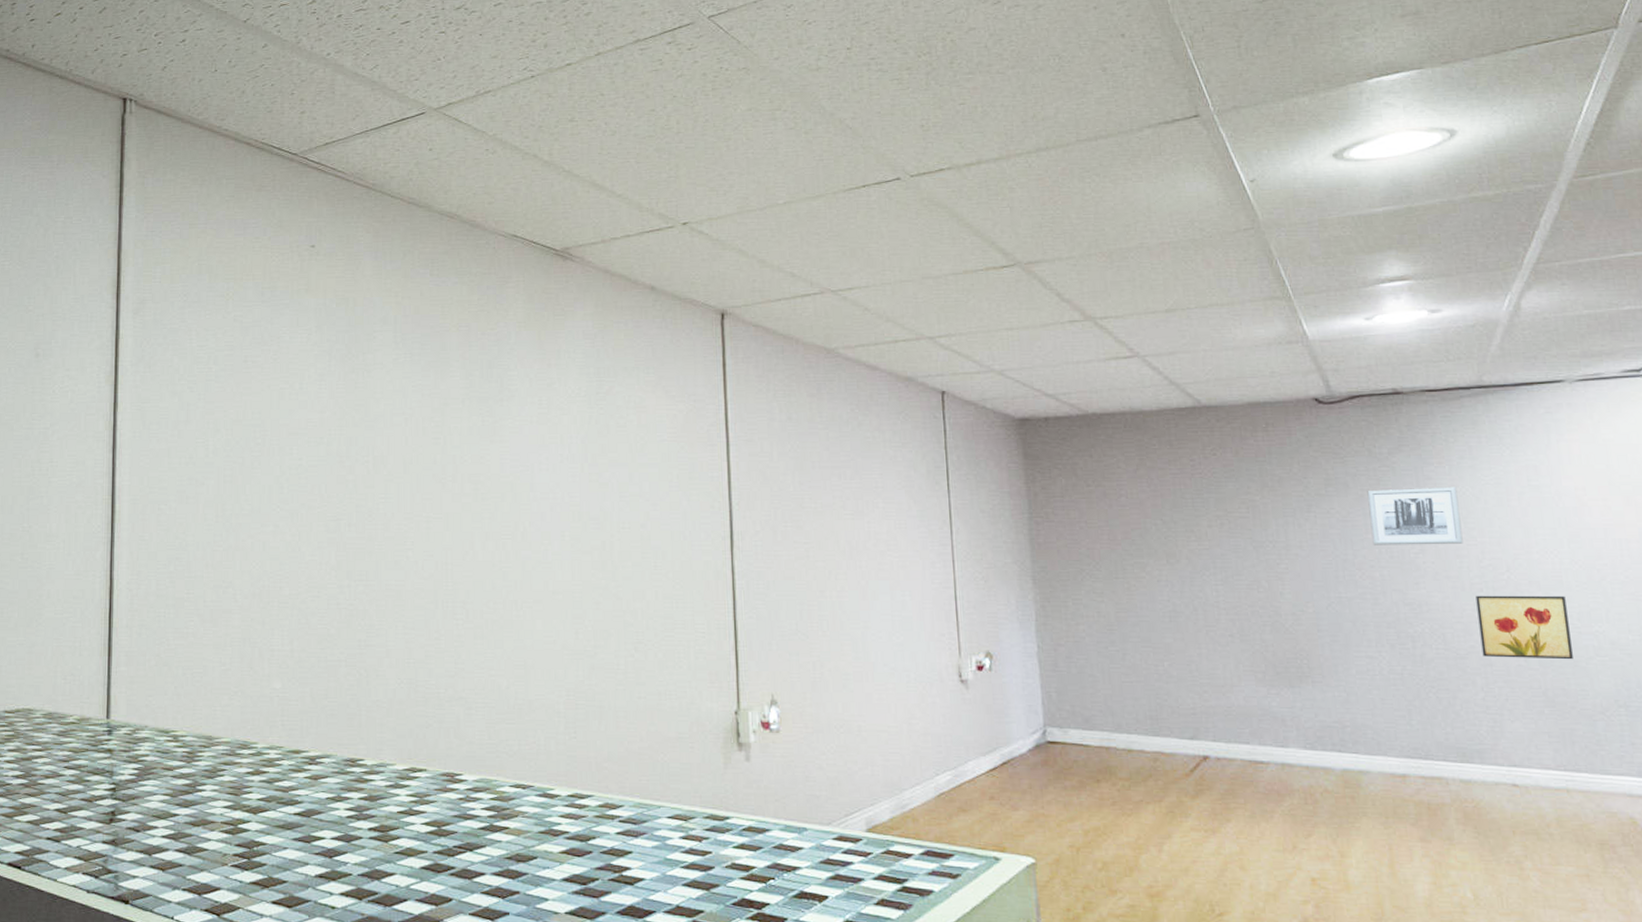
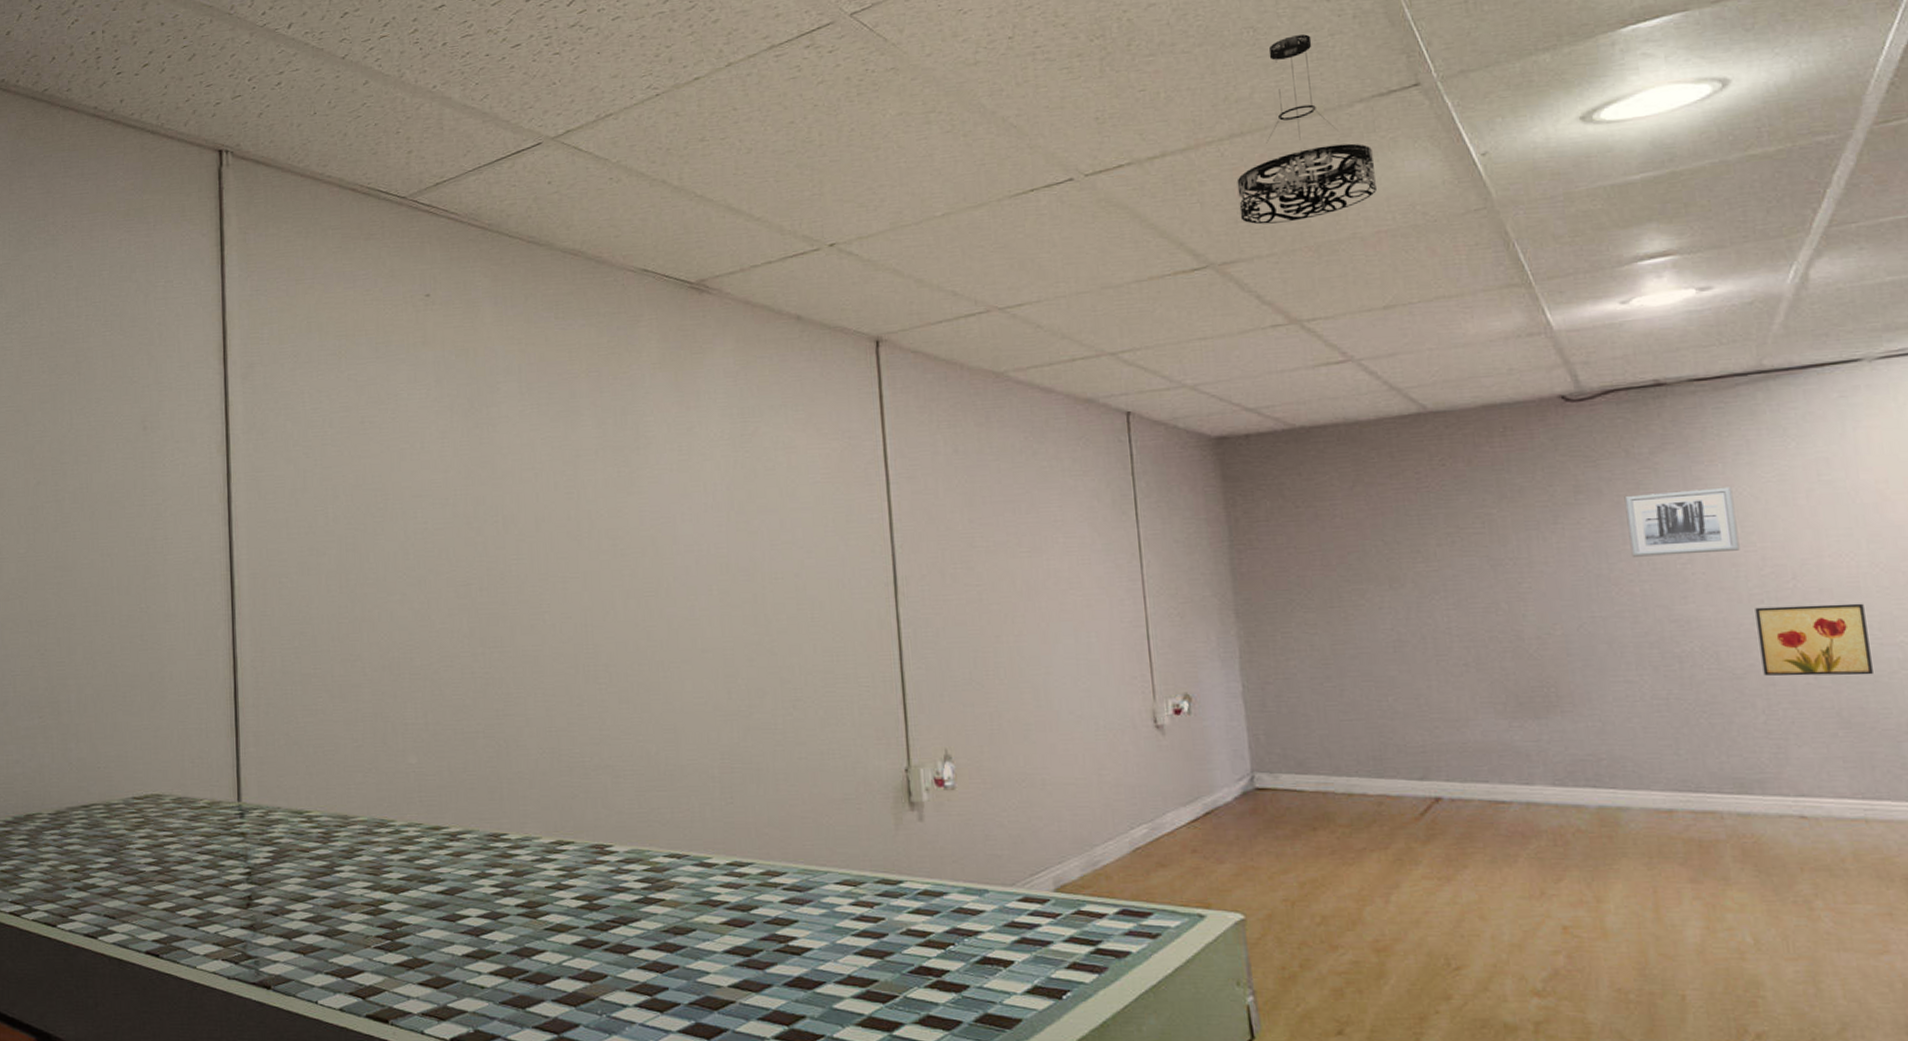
pendant light: none [1042,65,1161,230] -> present [1237,34,1377,225]

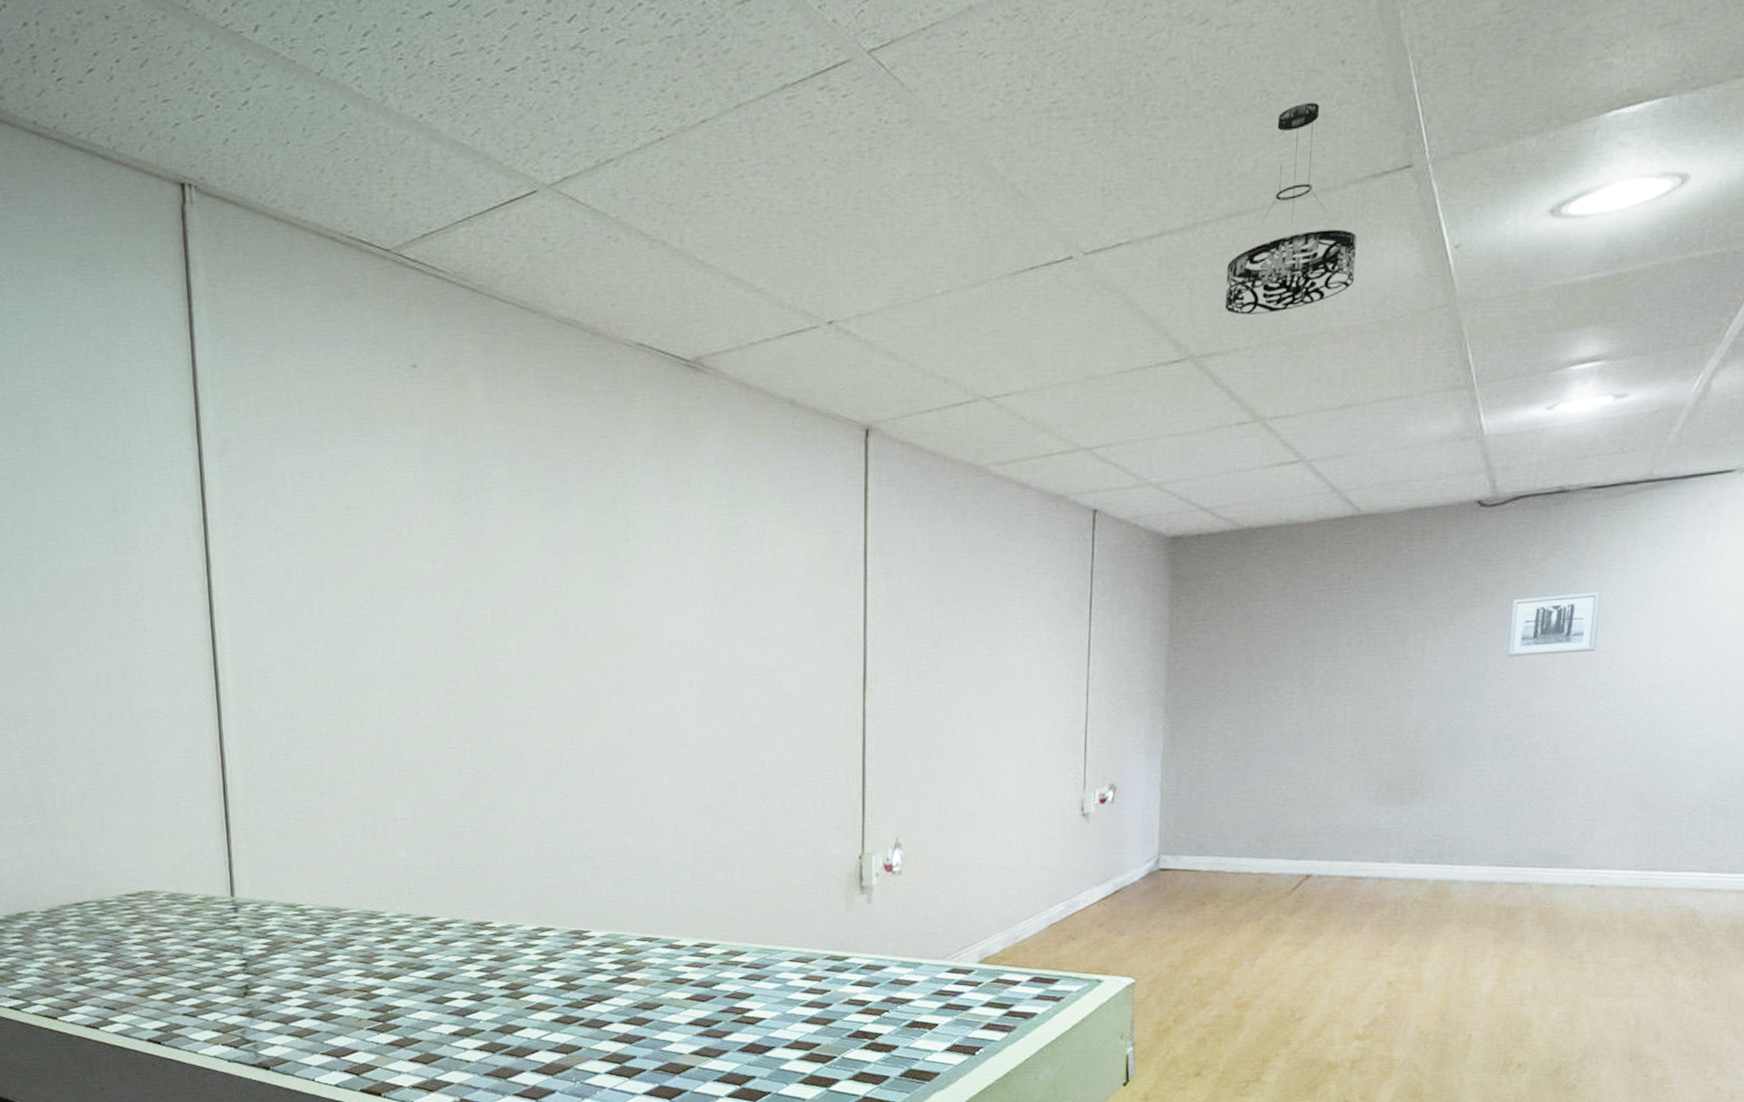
wall art: present [1755,603,1873,676] -> none [1590,699,1682,765]

